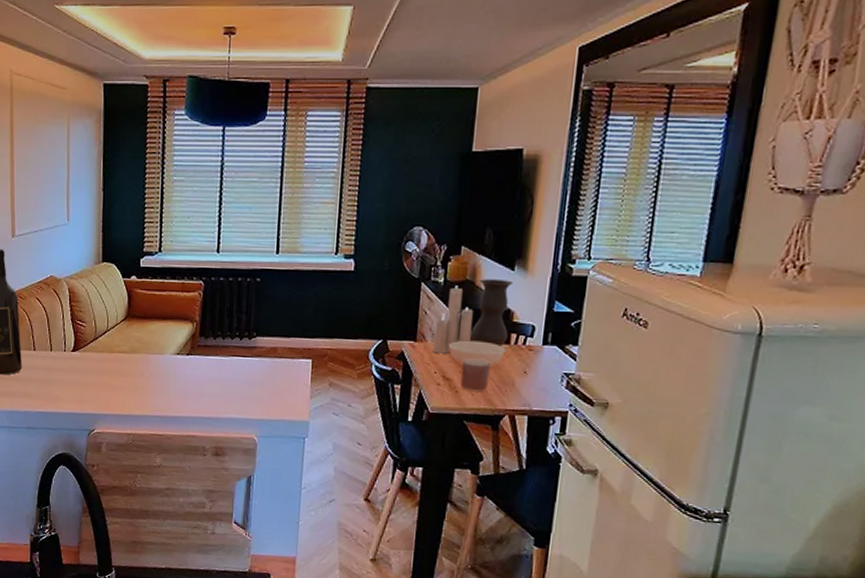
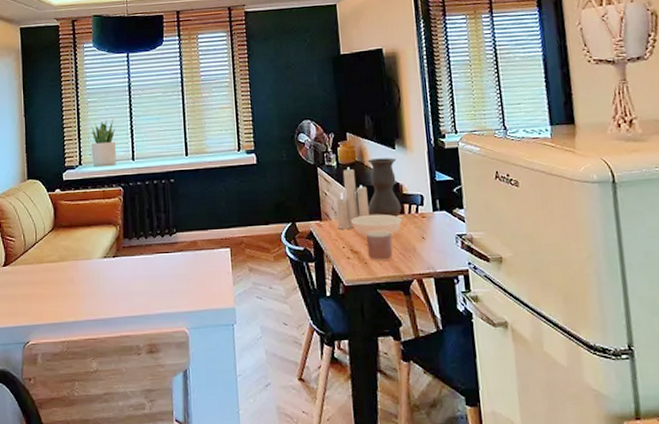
planter: none [173,202,202,257] -> present [90,118,117,168]

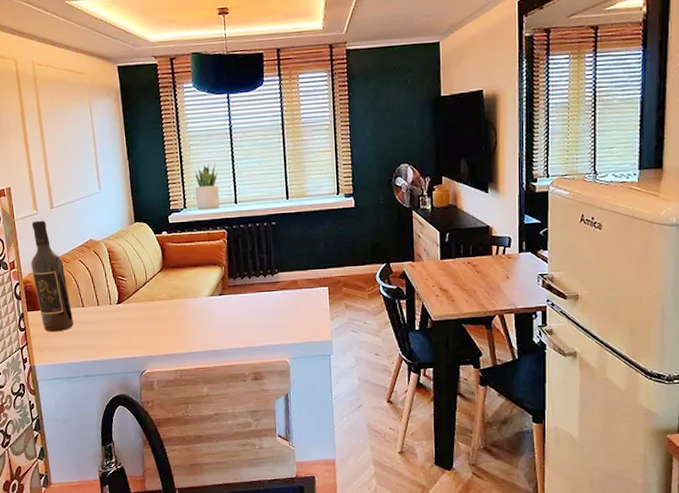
candle: present [336,167,371,229] -> none [428,210,460,270]
bowl: present [350,214,403,240] -> none [441,255,490,280]
mug: present [365,230,393,262] -> none [454,270,479,299]
vase: present [367,157,402,217] -> none [459,201,490,258]

